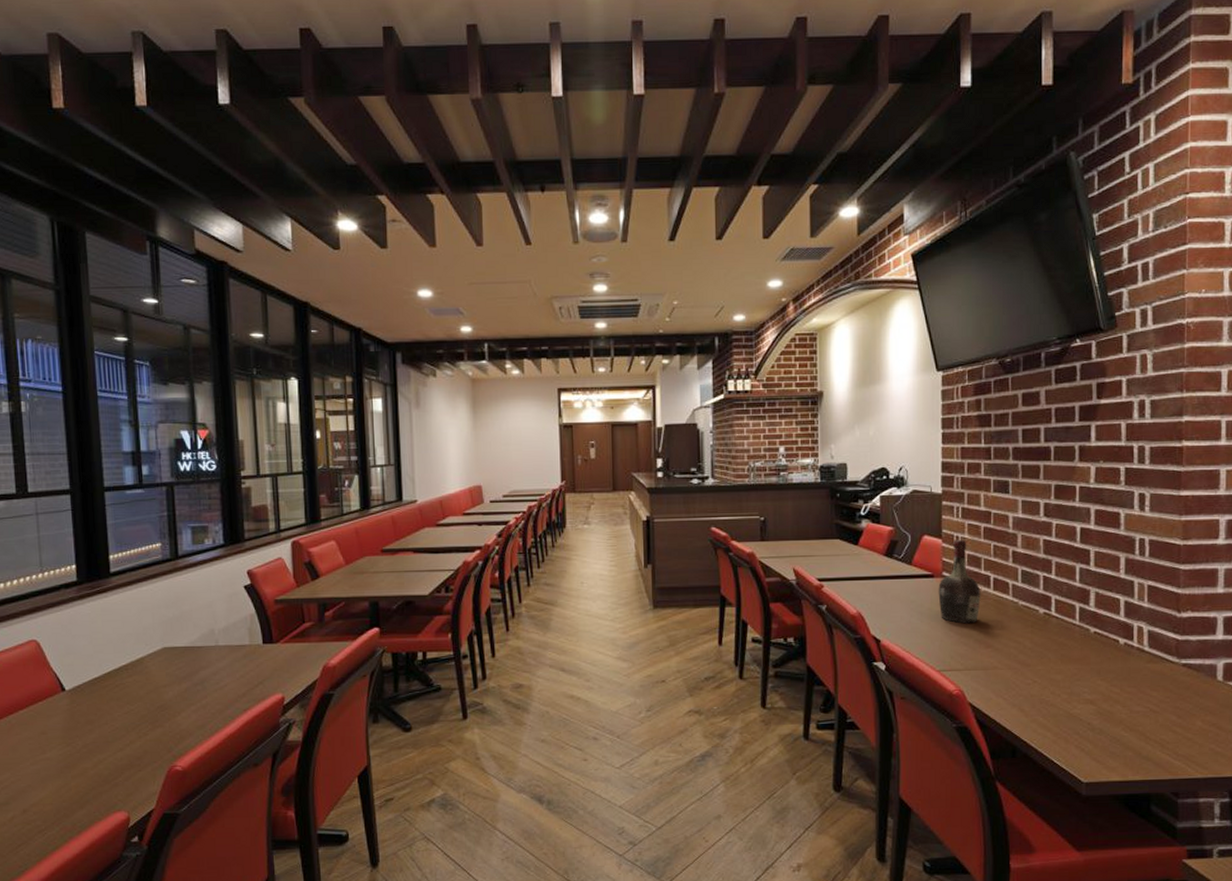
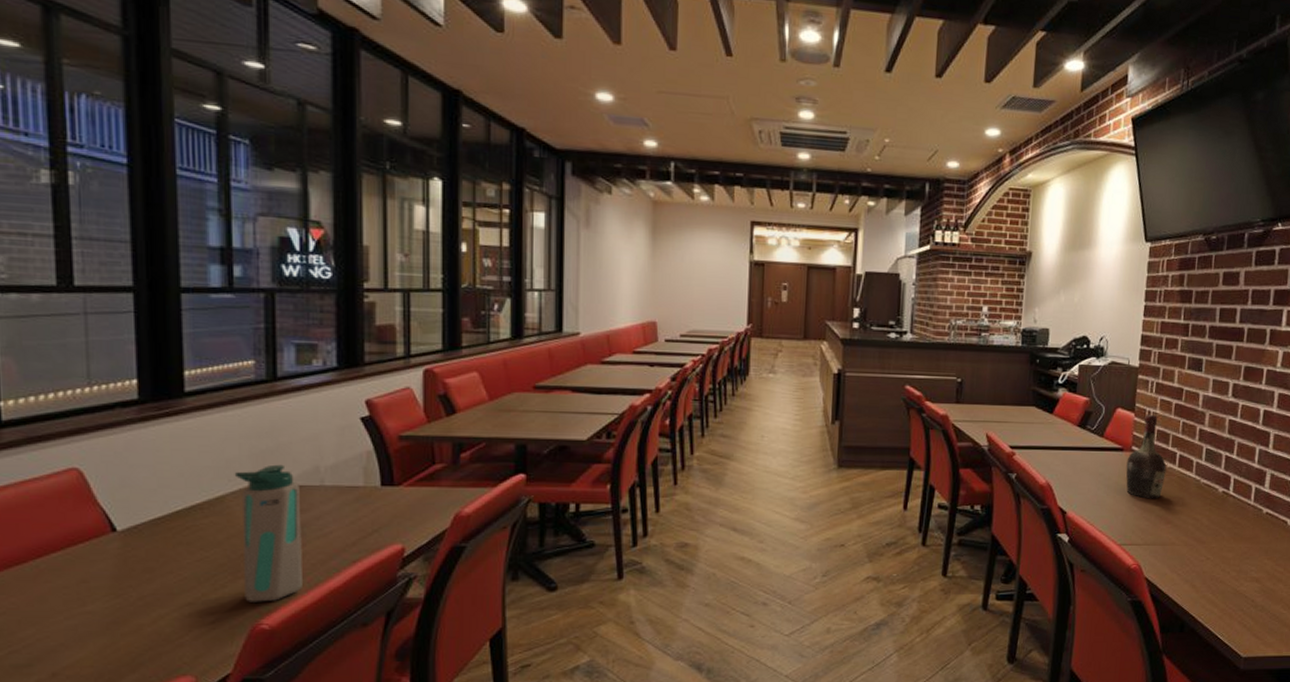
water bottle: none [150,629,206,748] -> present [234,464,302,602]

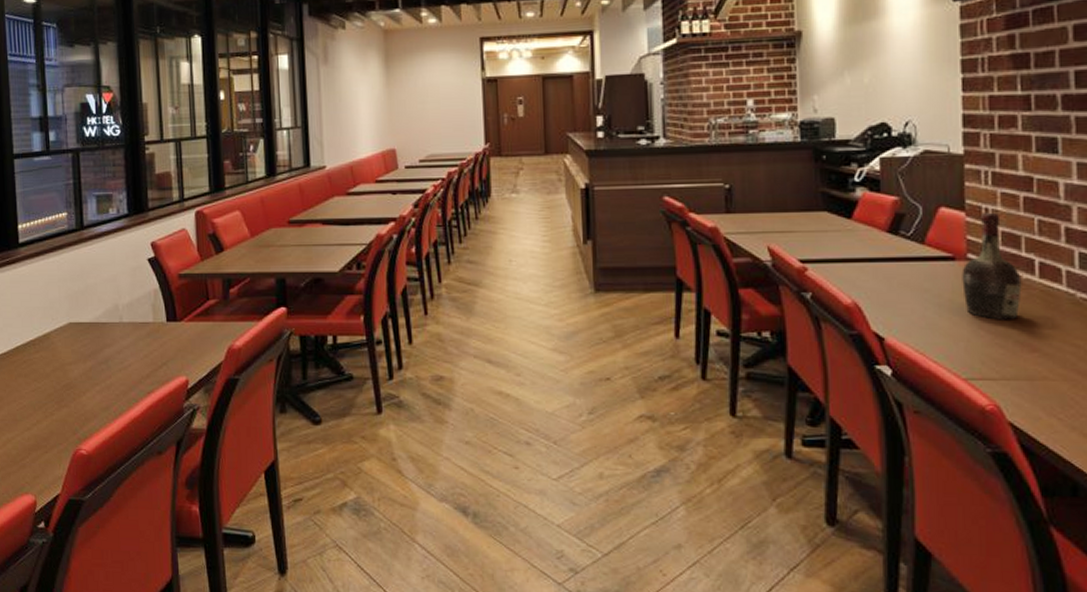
water bottle: present [234,464,302,602] -> none [56,304,110,429]

